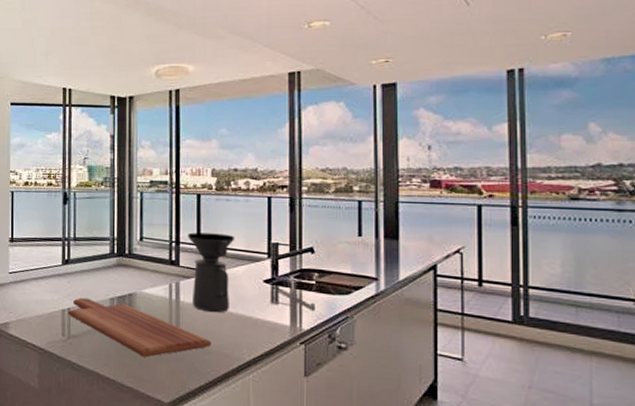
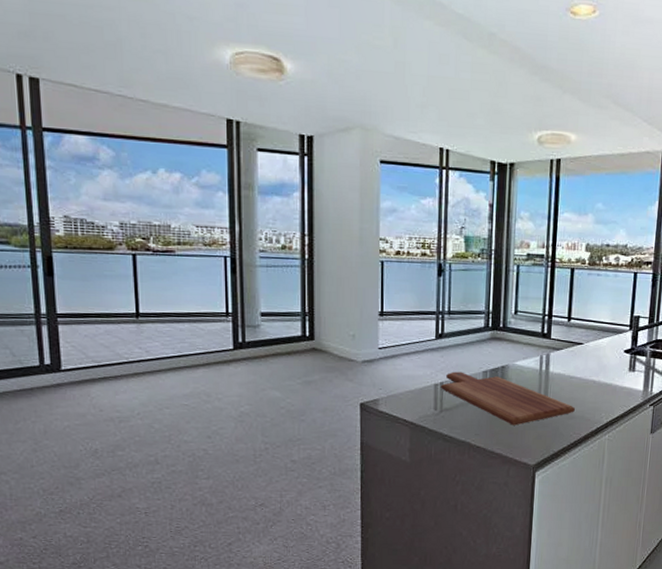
coffee maker: present [187,232,235,313] -> none [559,306,603,382]

